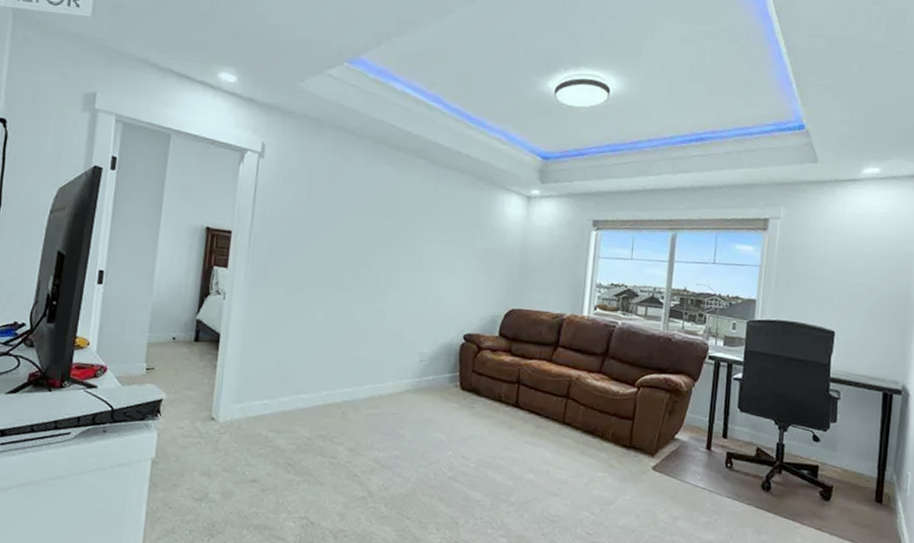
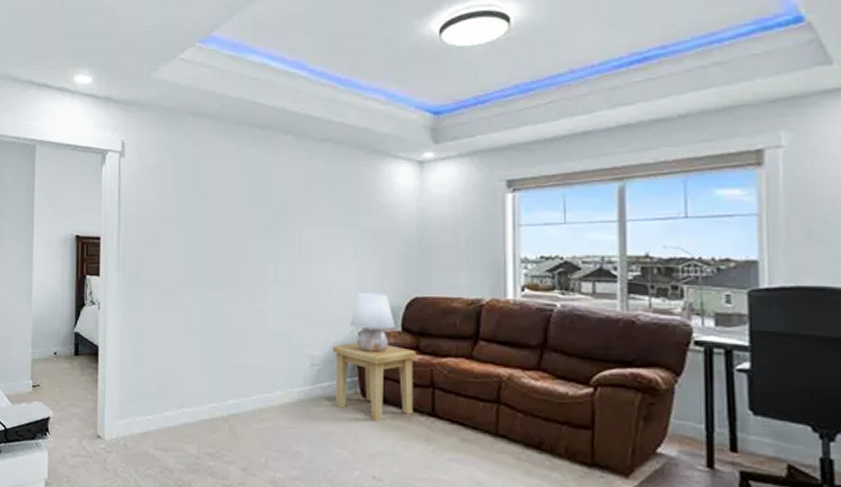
side table: none [438,343,508,411] -> present [332,342,416,422]
table lamp: none [457,301,494,354] -> present [350,292,396,354]

